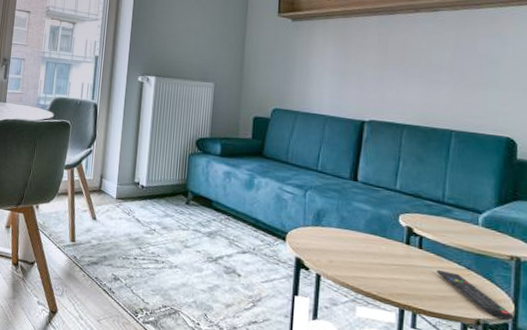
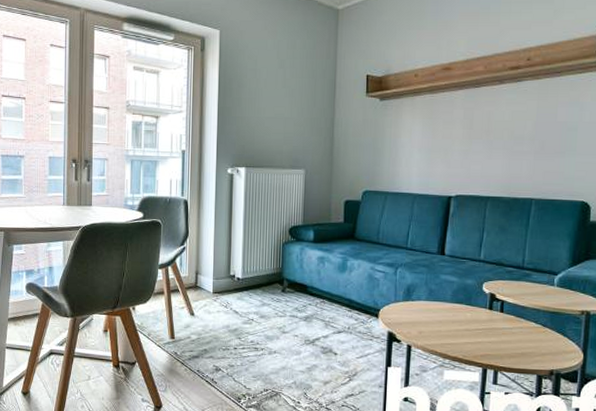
remote control: present [437,270,514,321] -> none [516,330,583,368]

